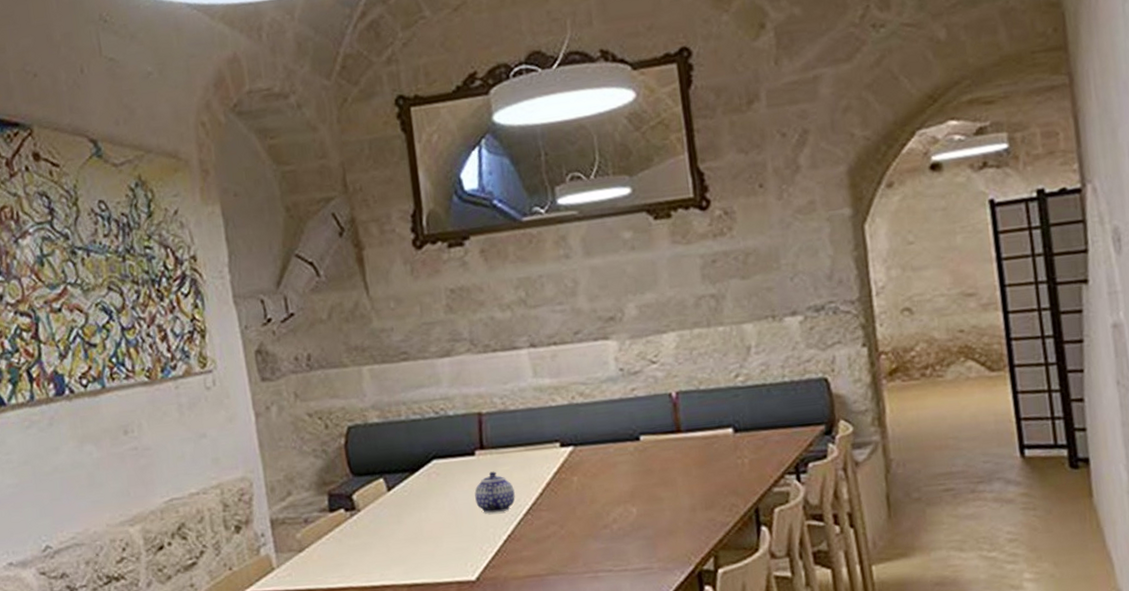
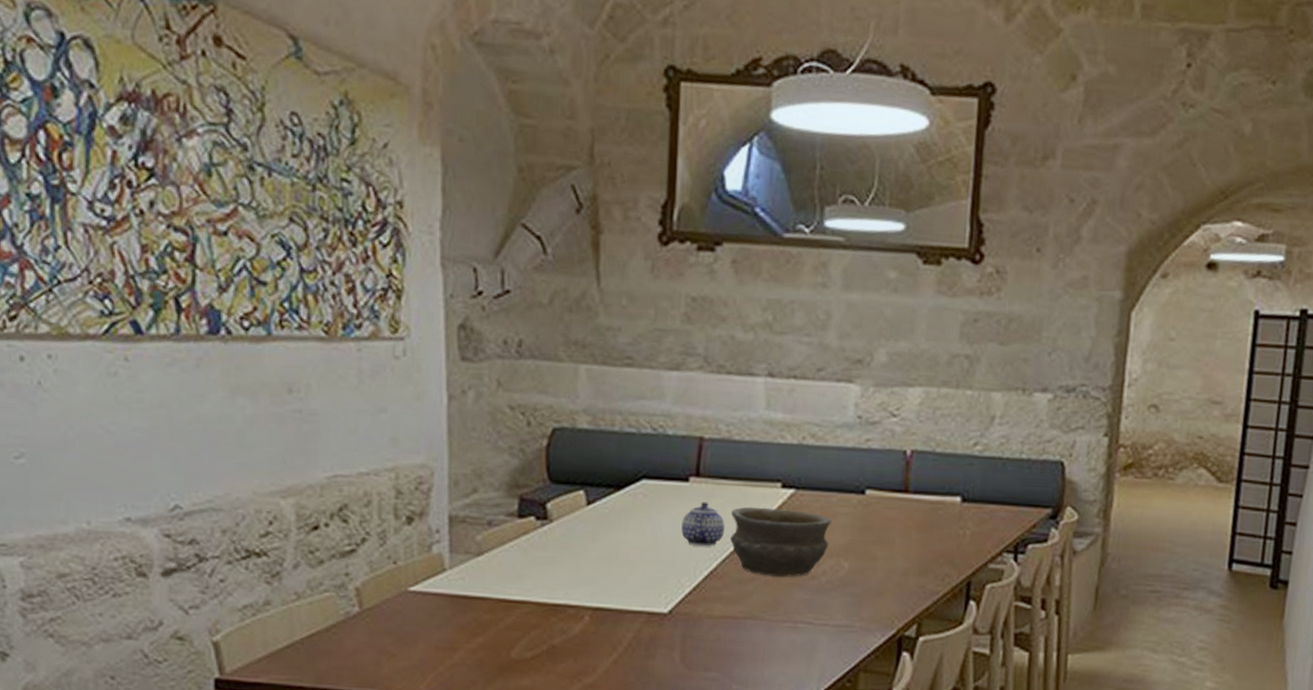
bowl: none [517,465,615,532] -> present [730,506,832,577]

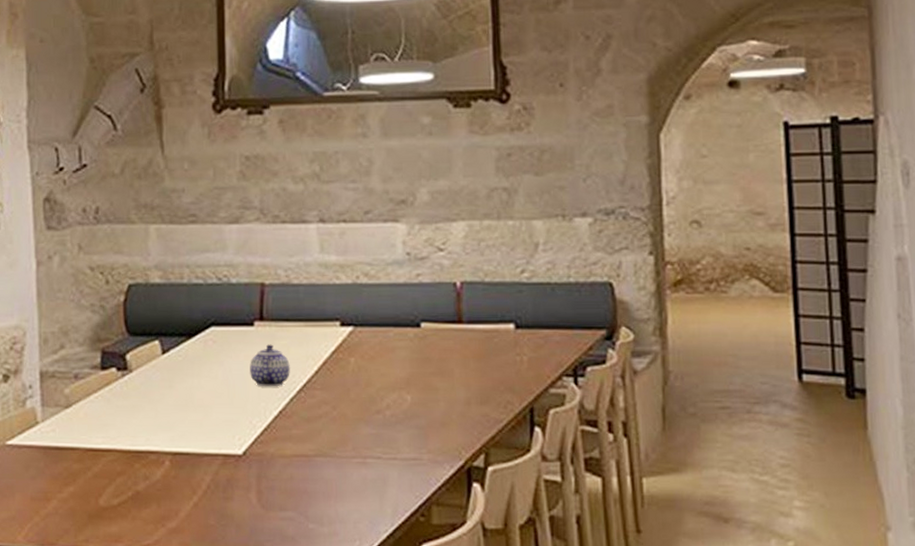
bowl: present [730,506,832,577] -> none [294,346,391,413]

